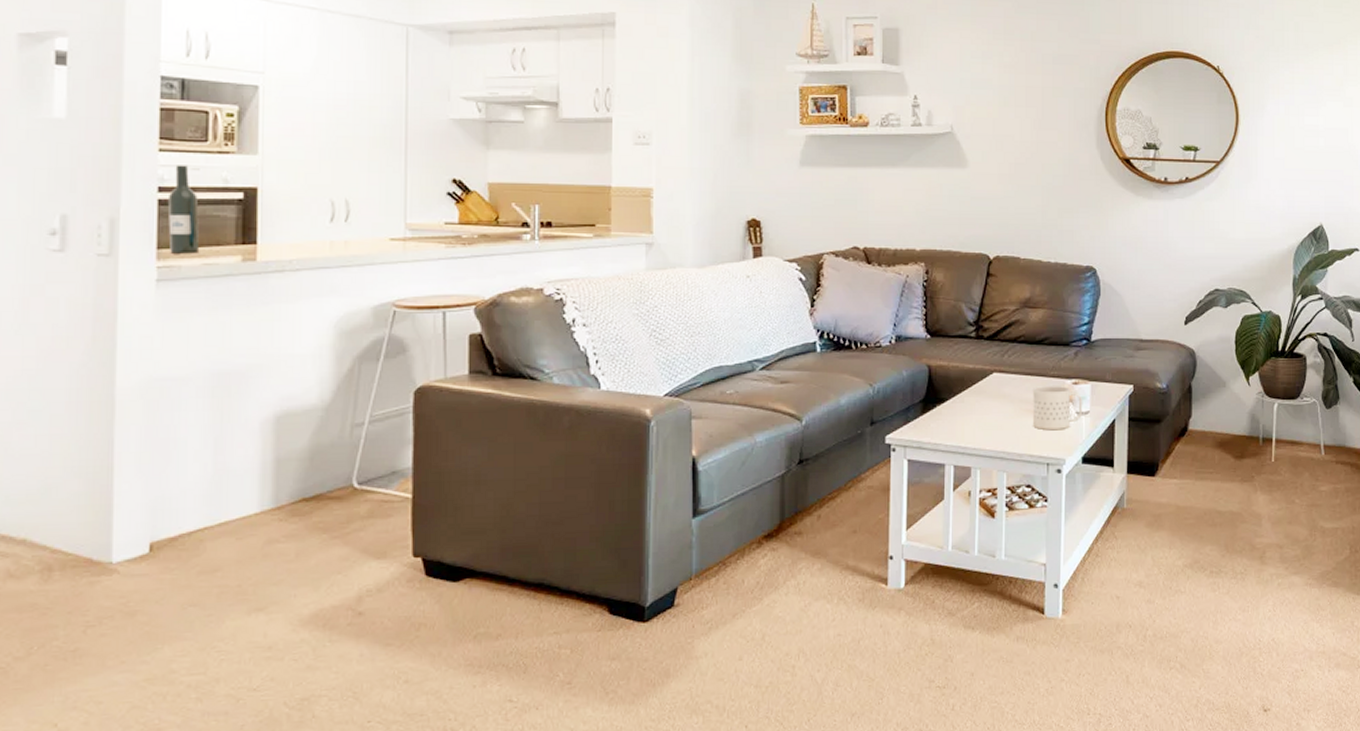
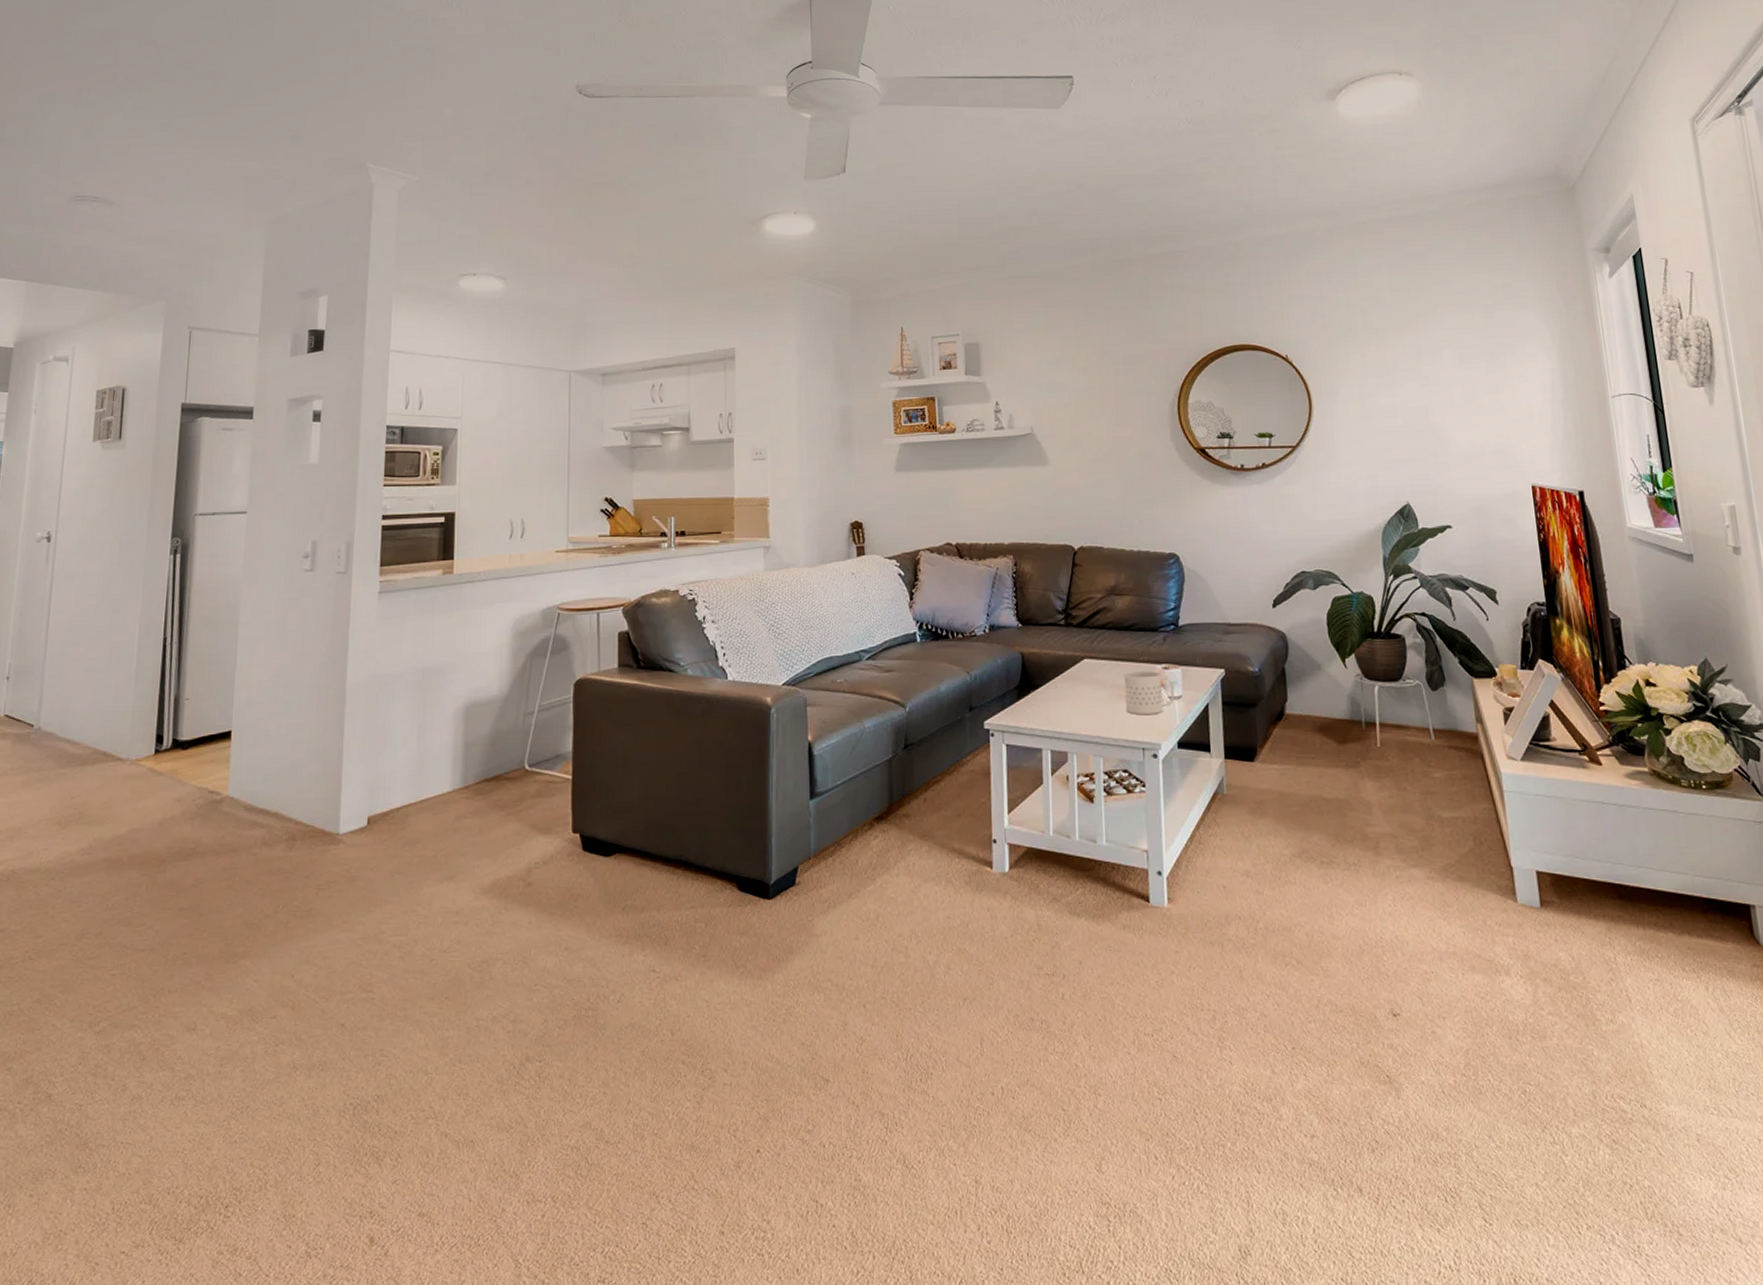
wine bottle: present [167,165,200,254] -> none [389,496,412,570]

